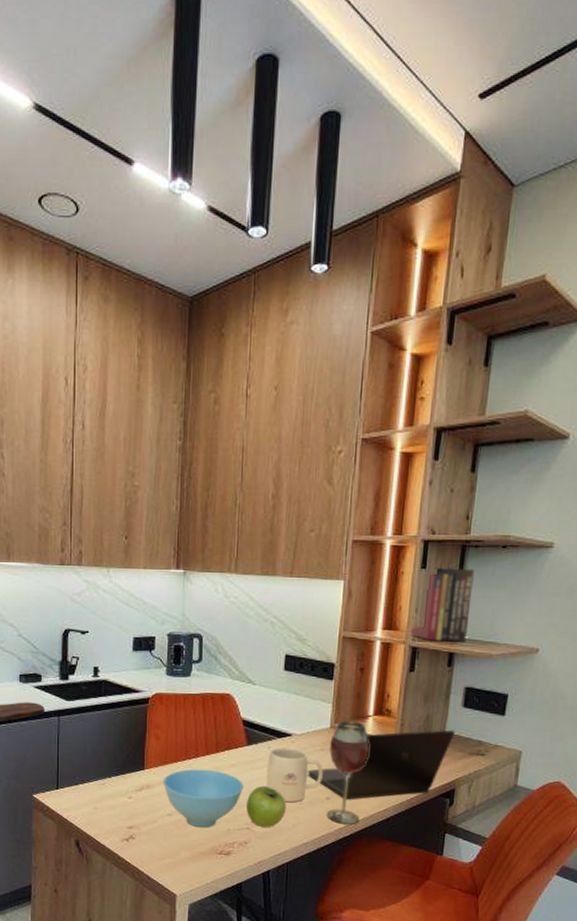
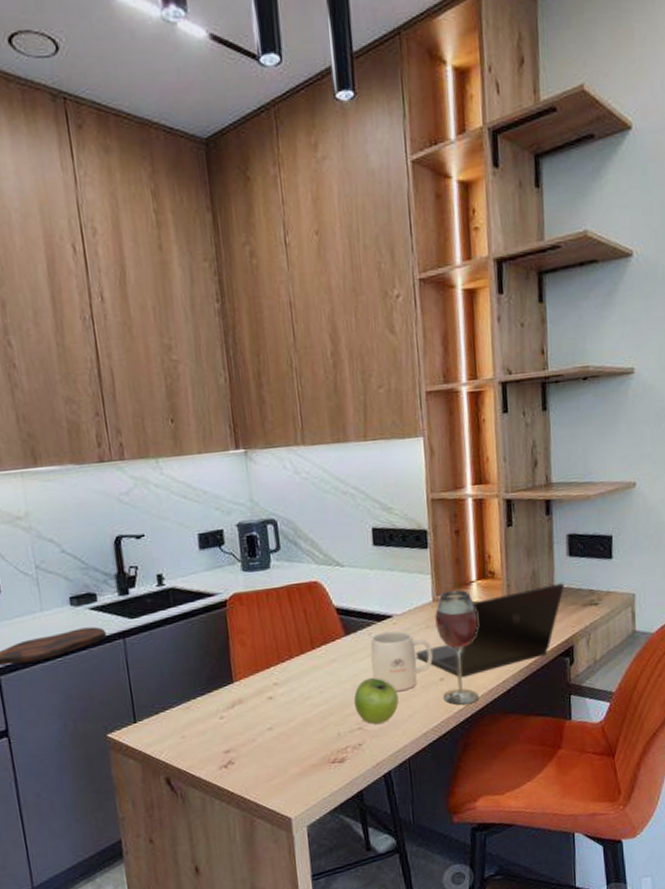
bowl: present [162,769,244,828] -> none [256,670,349,738]
books: present [411,568,474,642] -> none [502,406,561,490]

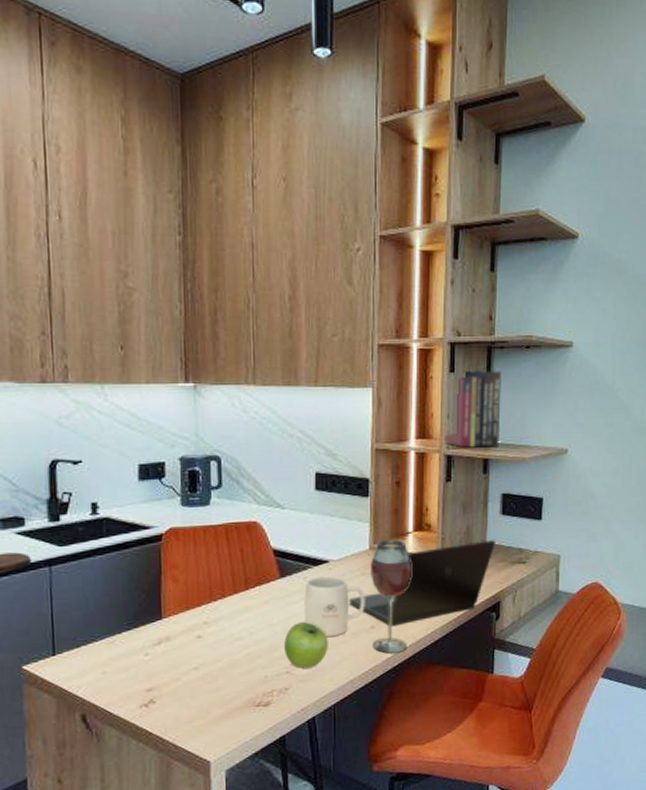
books: none [502,406,561,490] -> present [445,370,501,448]

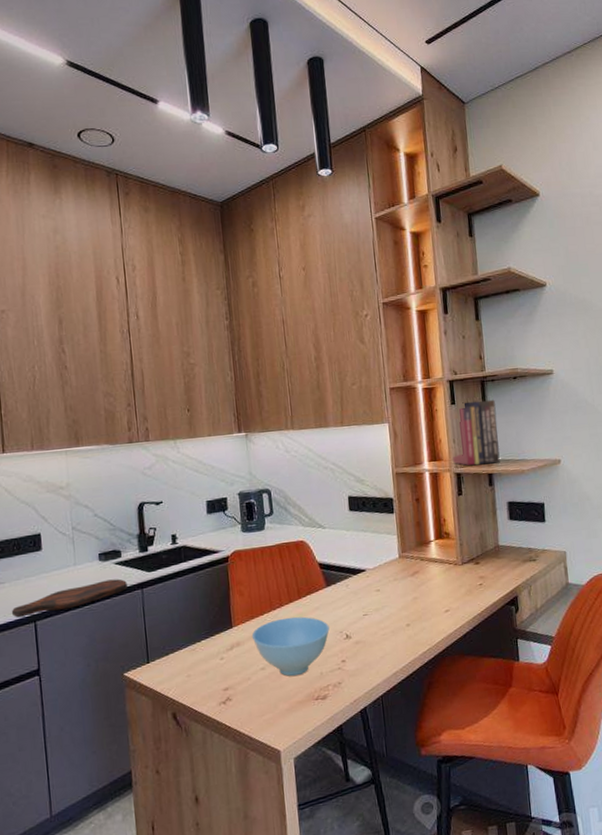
bowl: none [185,610,280,679] -> present [251,616,330,677]
fruit: present [284,621,328,669] -> none [334,623,372,665]
mug: present [304,576,365,637] -> none [347,582,400,636]
laptop: present [349,540,495,625] -> none [386,542,507,623]
wineglass: present [370,539,411,654] -> none [401,548,440,648]

